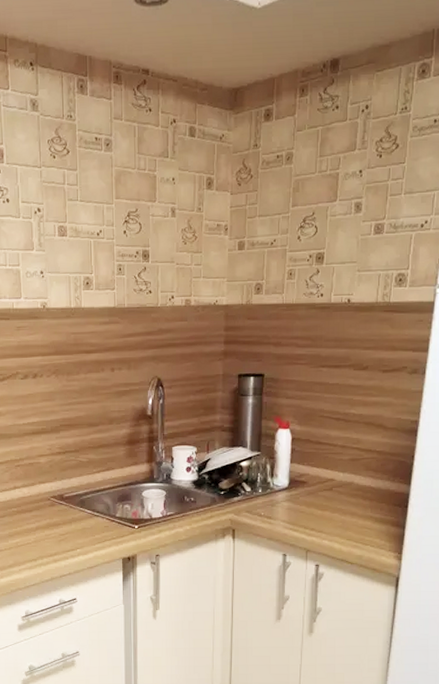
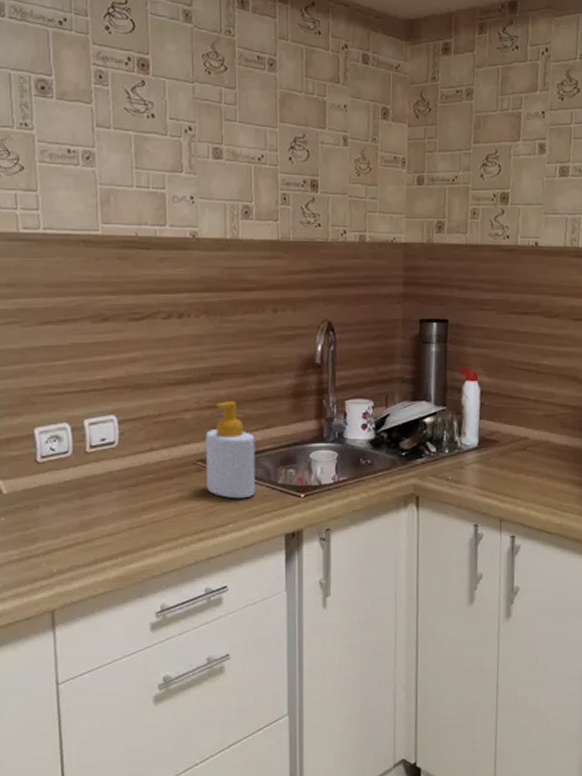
soap bottle: none [57,448,98,529] -> present [205,401,256,499]

